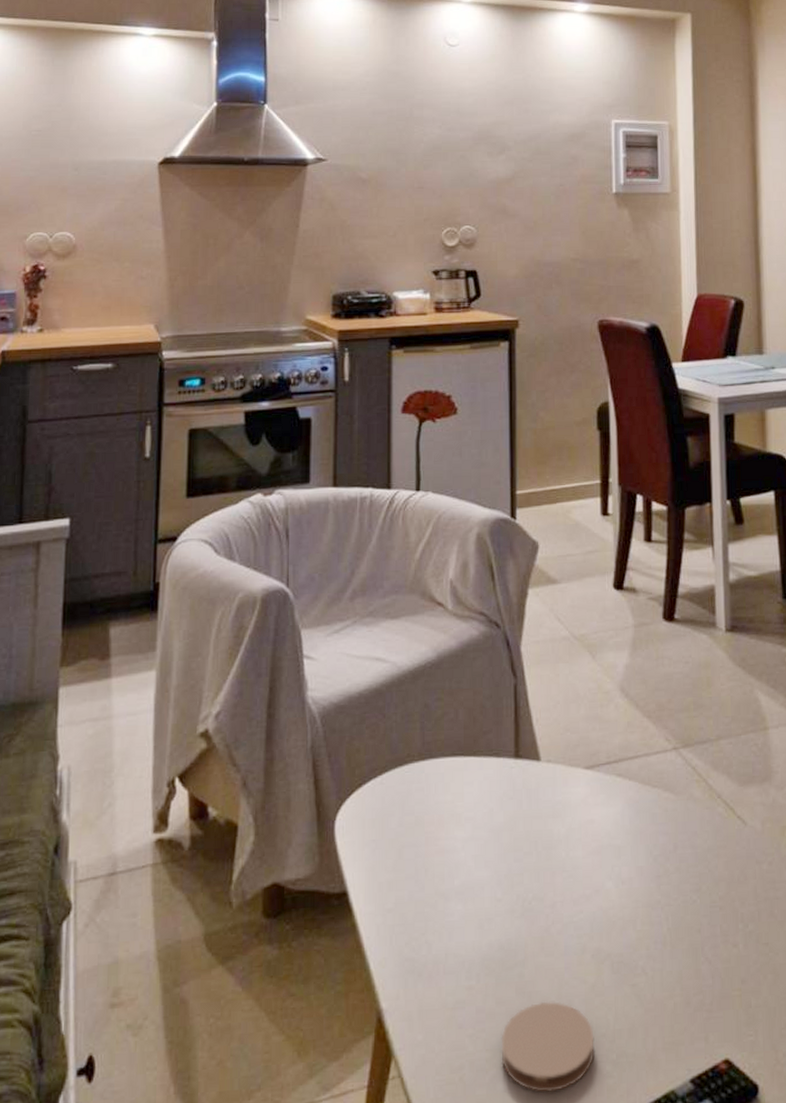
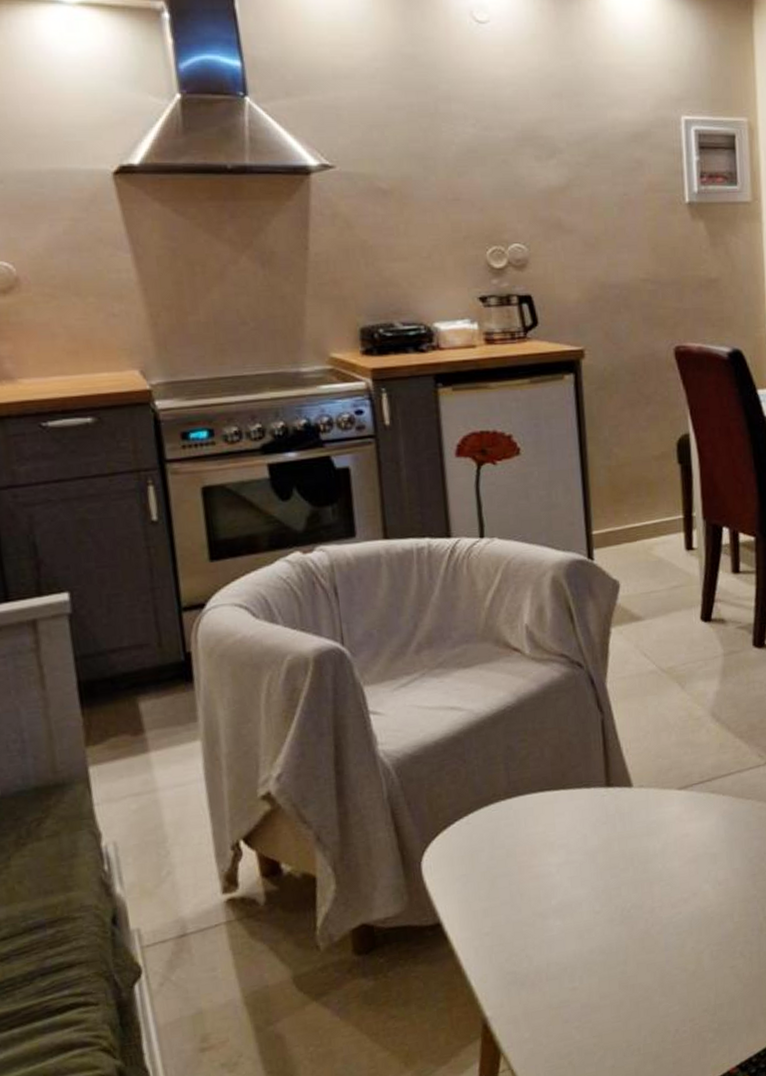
coaster: present [501,1001,595,1092] -> none [606,989,697,1063]

